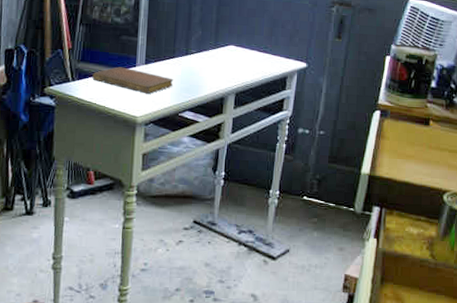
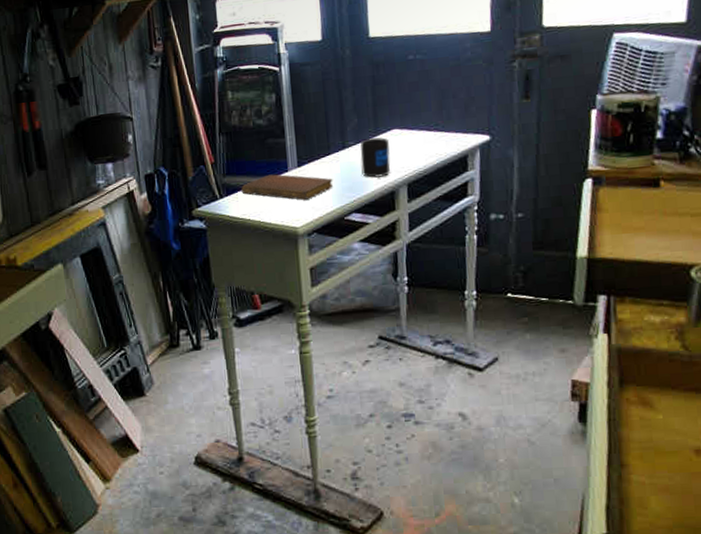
mug: none [199,50,225,84] -> present [360,137,391,178]

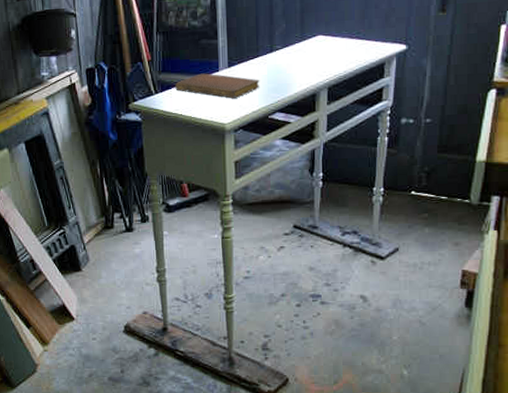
mug: present [360,137,391,178] -> none [286,43,314,80]

